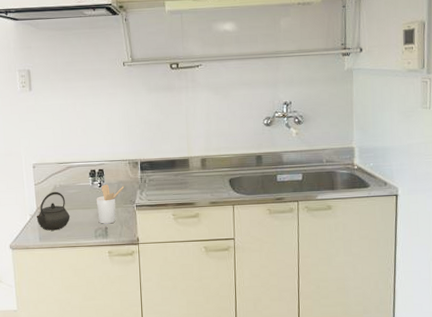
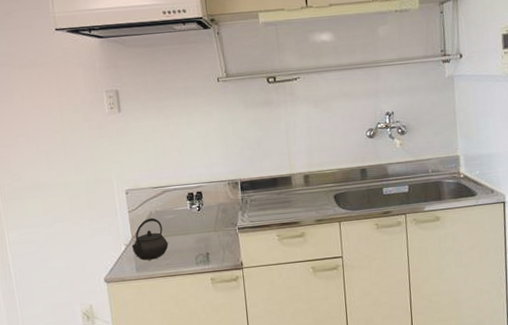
utensil holder: present [96,185,124,224] -> none [195,208,225,250]

